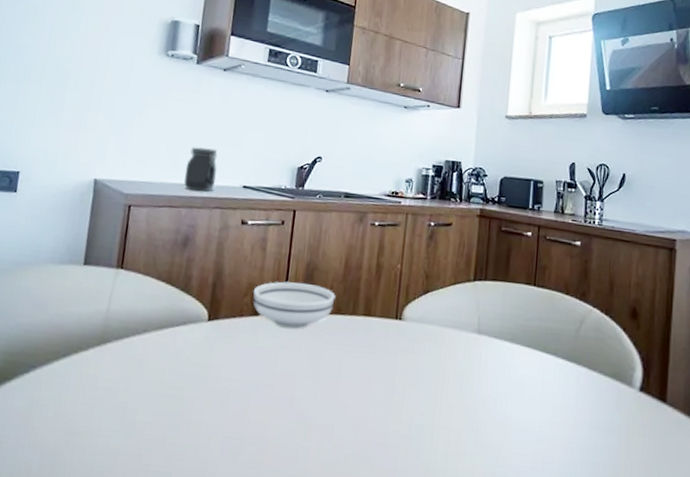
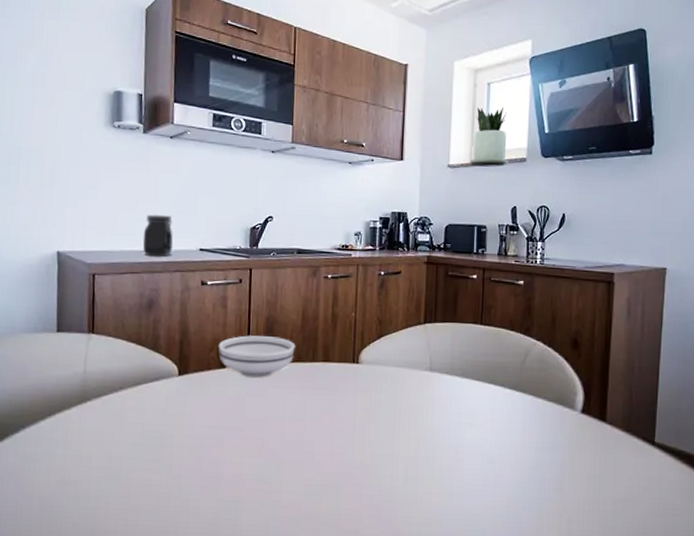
planter: none [528,60,568,122] -> present [469,106,509,167]

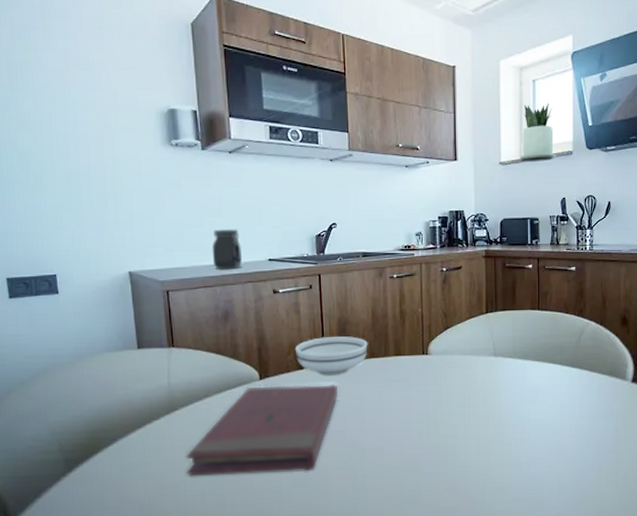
book: none [92,382,260,479] -> present [186,383,339,475]

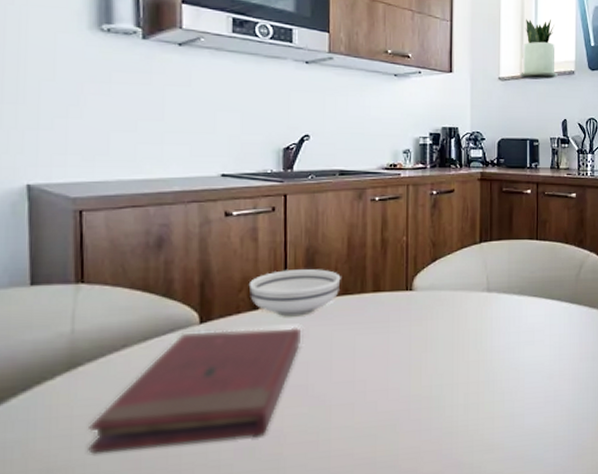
jar: present [212,228,242,270] -> none [146,135,186,186]

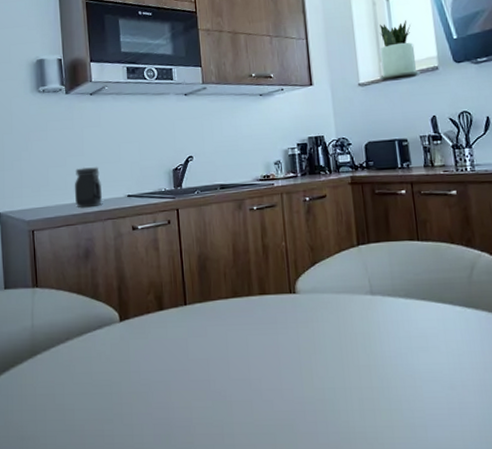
book: present [88,326,302,452] -> none [47,326,202,426]
jar: none [146,135,186,186] -> present [74,167,102,208]
bowl: present [248,269,341,317] -> none [154,274,230,317]

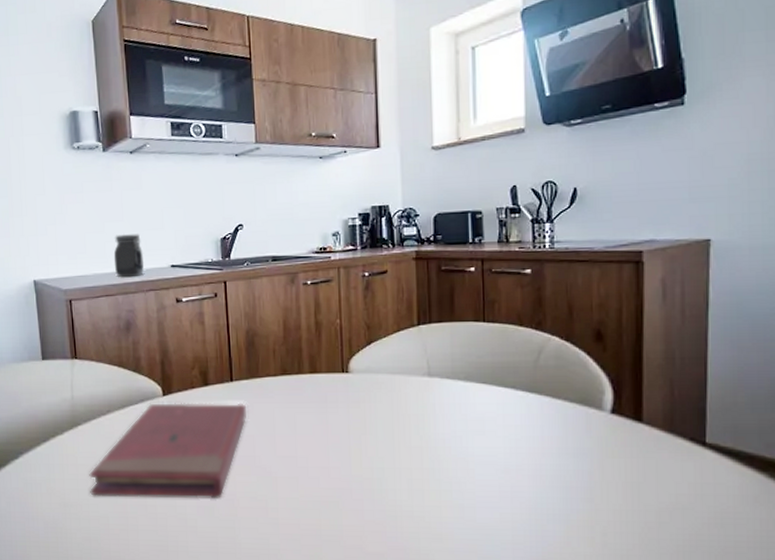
book: none [47,326,202,426] -> present [89,402,248,497]
planter: present [379,19,420,82] -> none [456,72,503,145]

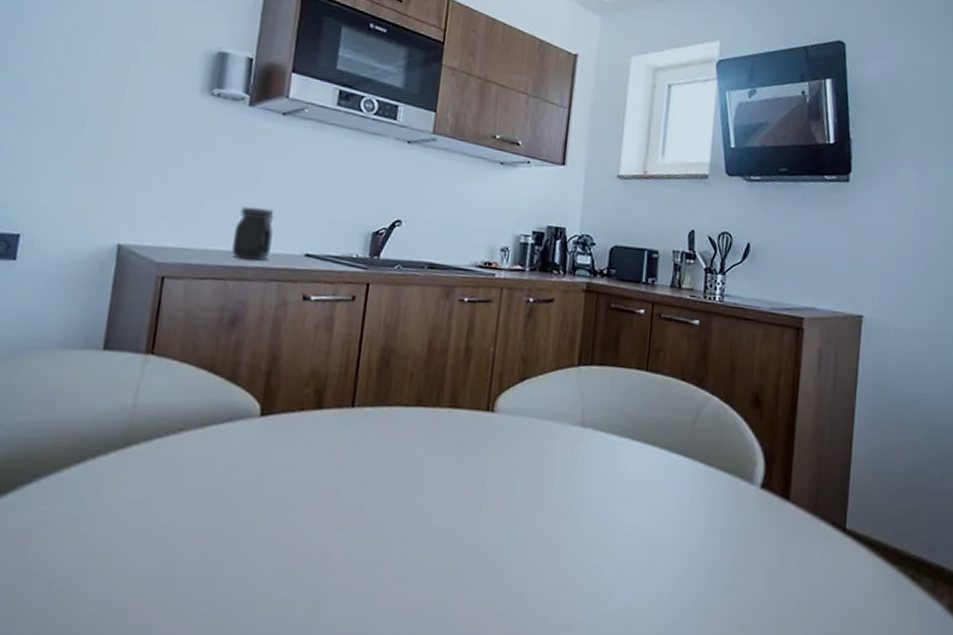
book: present [89,402,248,497] -> none [127,424,365,558]

